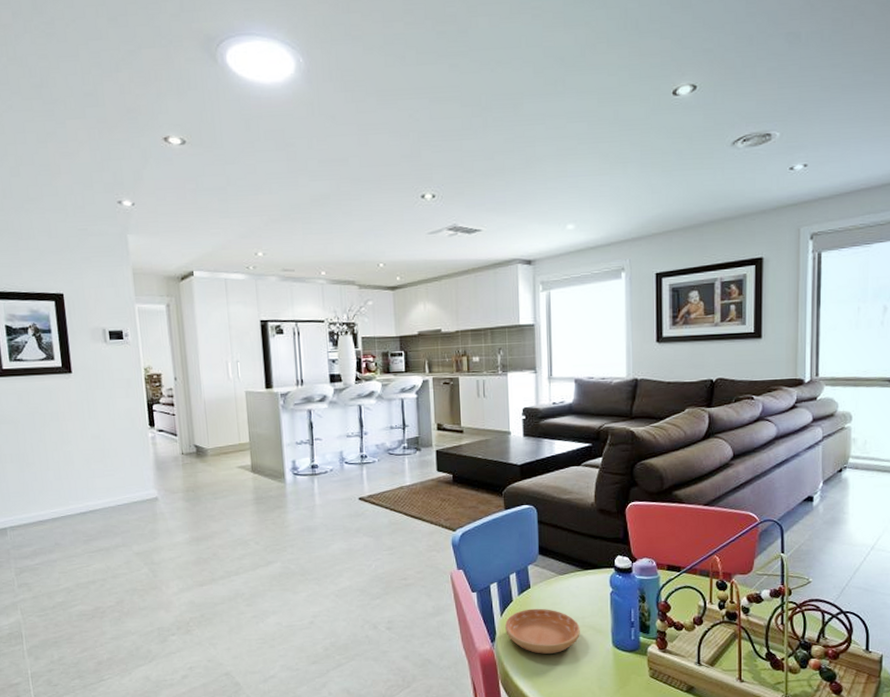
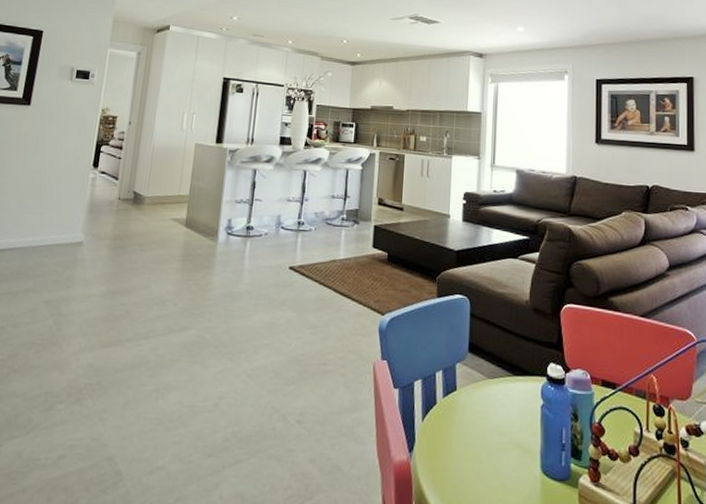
saucer: present [505,608,580,654] -> none [426,415,507,474]

